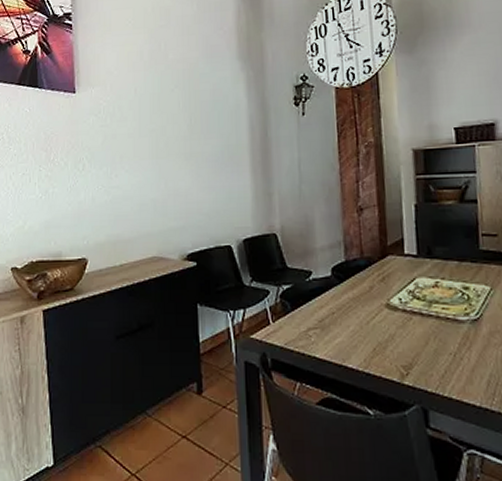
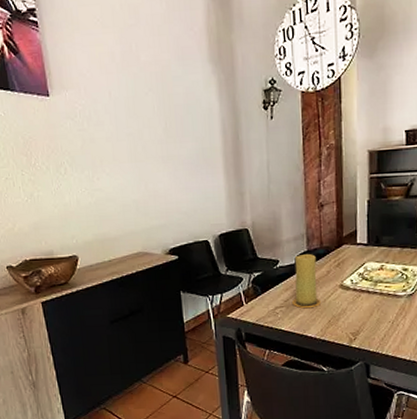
candle: none [328,264,363,330] -> present [292,253,321,308]

